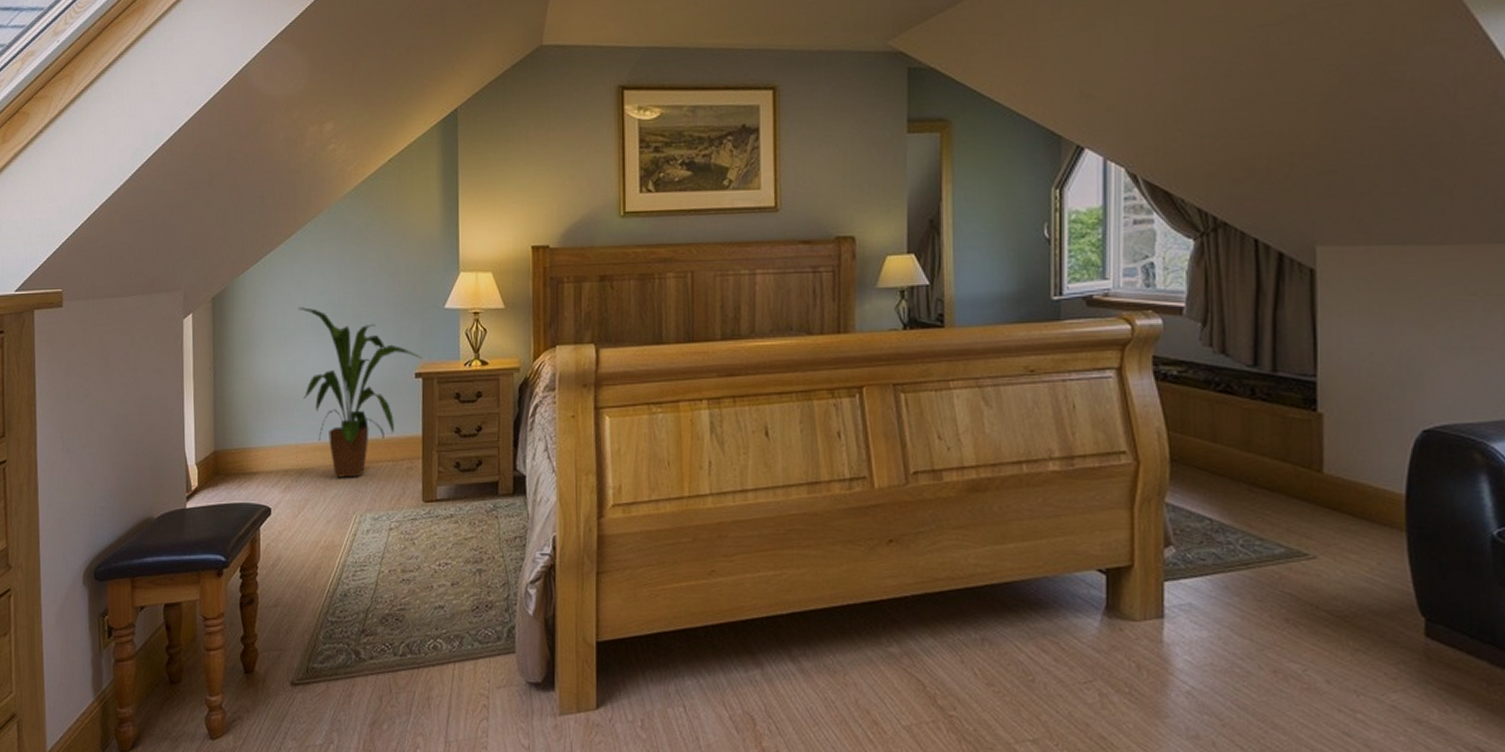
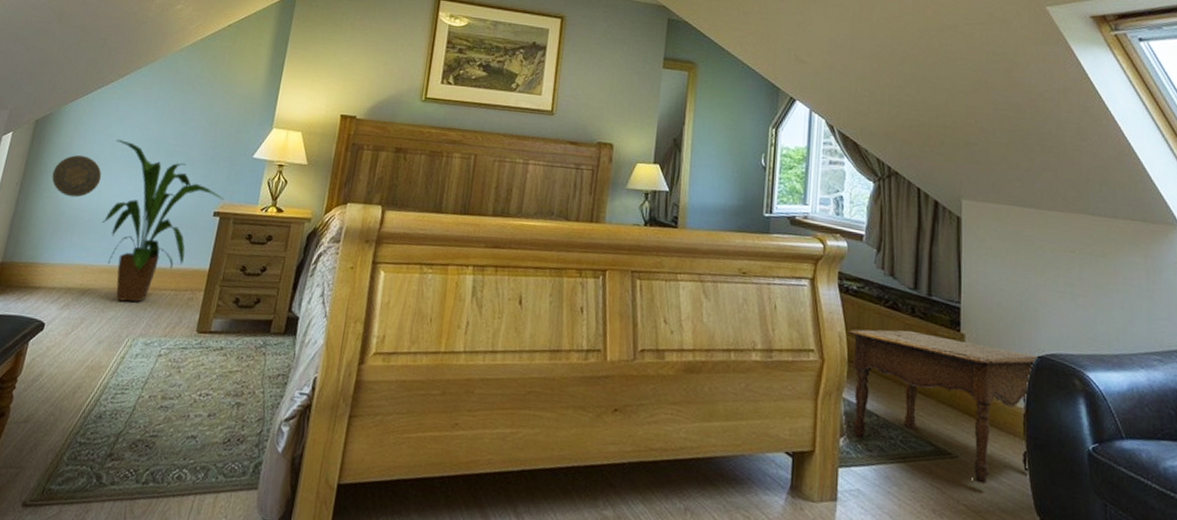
decorative plate: none [242,330,292,375] -> present [51,155,102,198]
side table: none [1169,416,1424,585] -> present [848,329,1039,484]

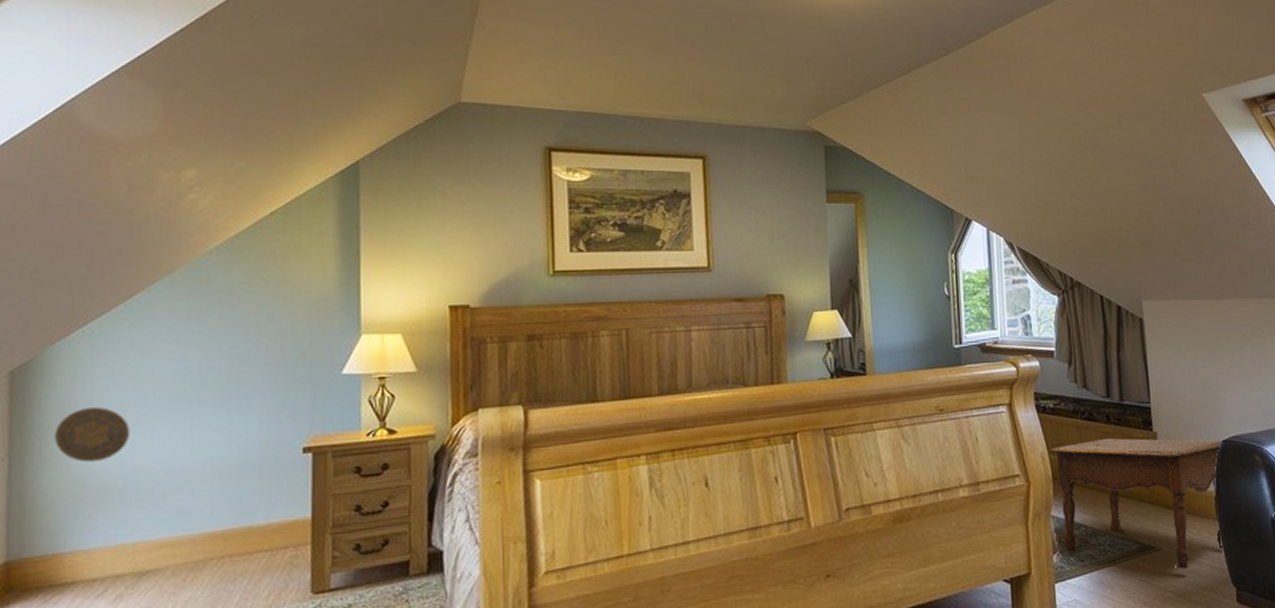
house plant: present [102,139,224,302] -> none [140,379,313,578]

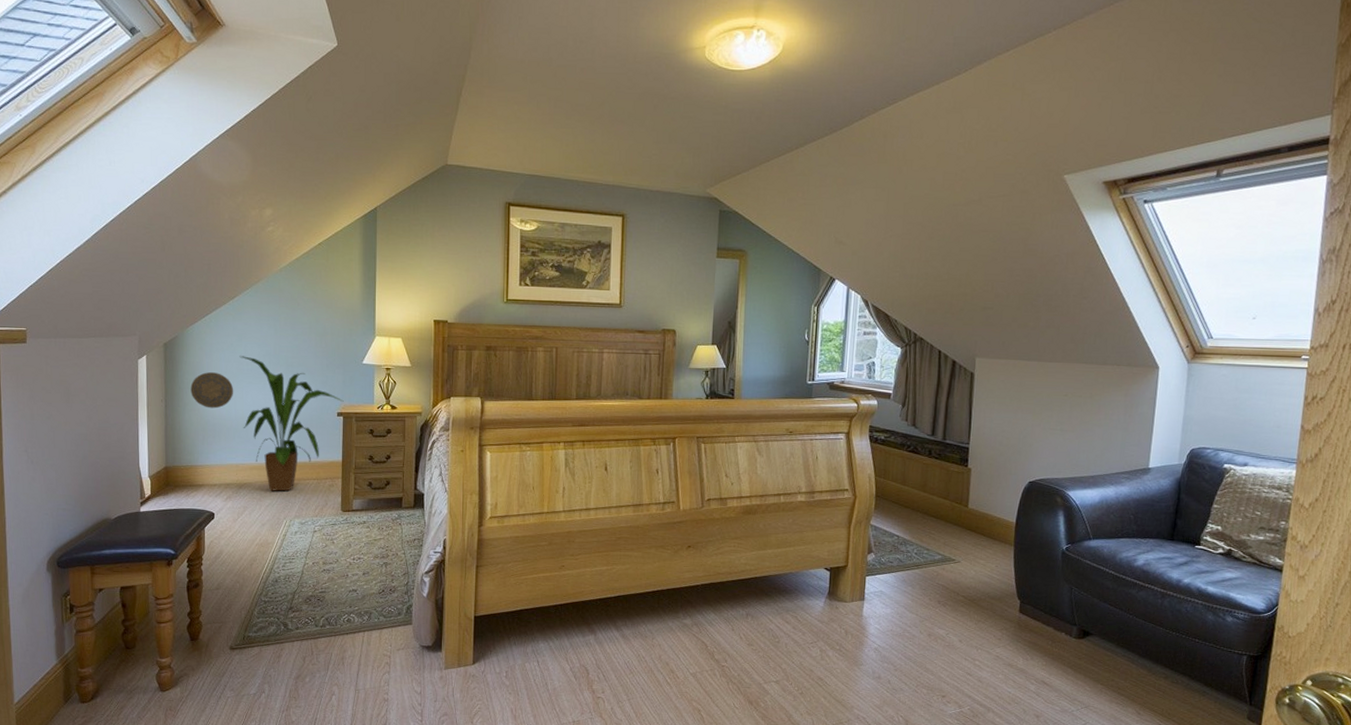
house plant: none [140,379,313,578] -> present [239,356,344,492]
side table: present [1050,438,1223,569] -> none [876,468,1030,580]

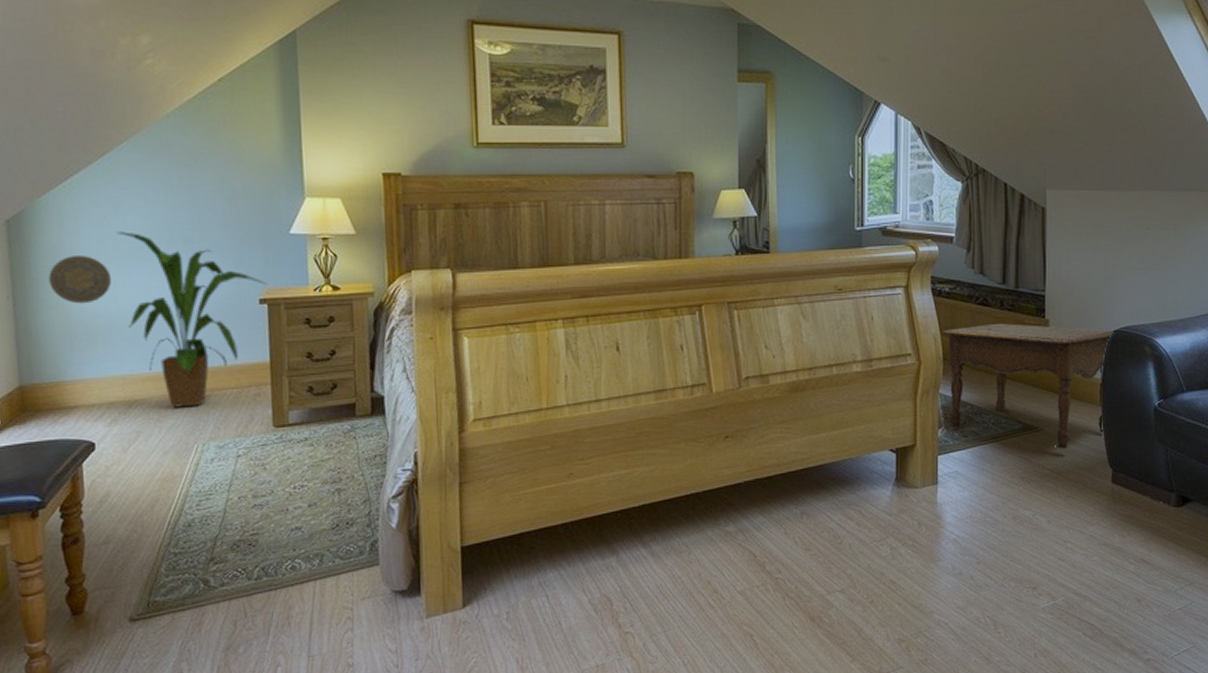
side table: none [876,468,1030,580] -> present [942,323,1114,449]

